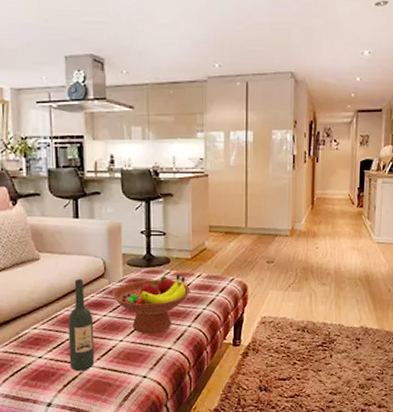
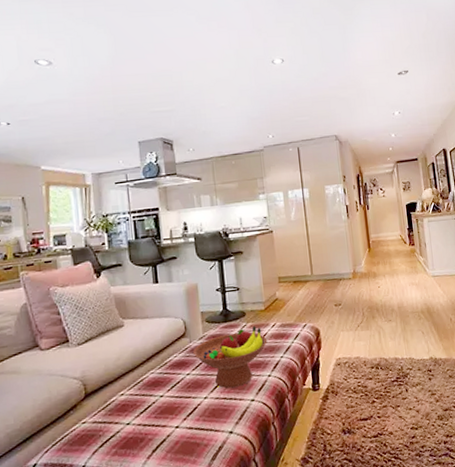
wine bottle: present [68,279,95,372] -> none [153,341,182,435]

